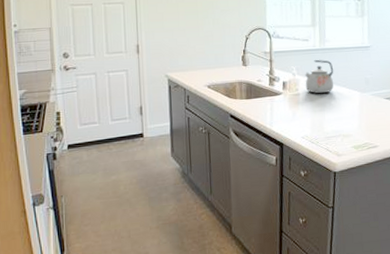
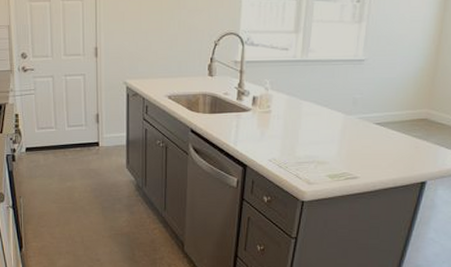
kettle: present [304,59,334,94] -> none [279,72,316,113]

